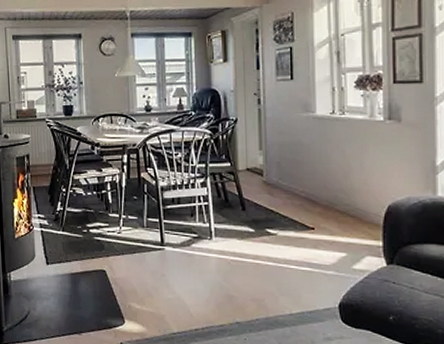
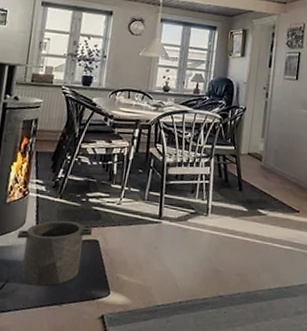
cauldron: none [30,253,99,317] -> present [16,220,93,286]

